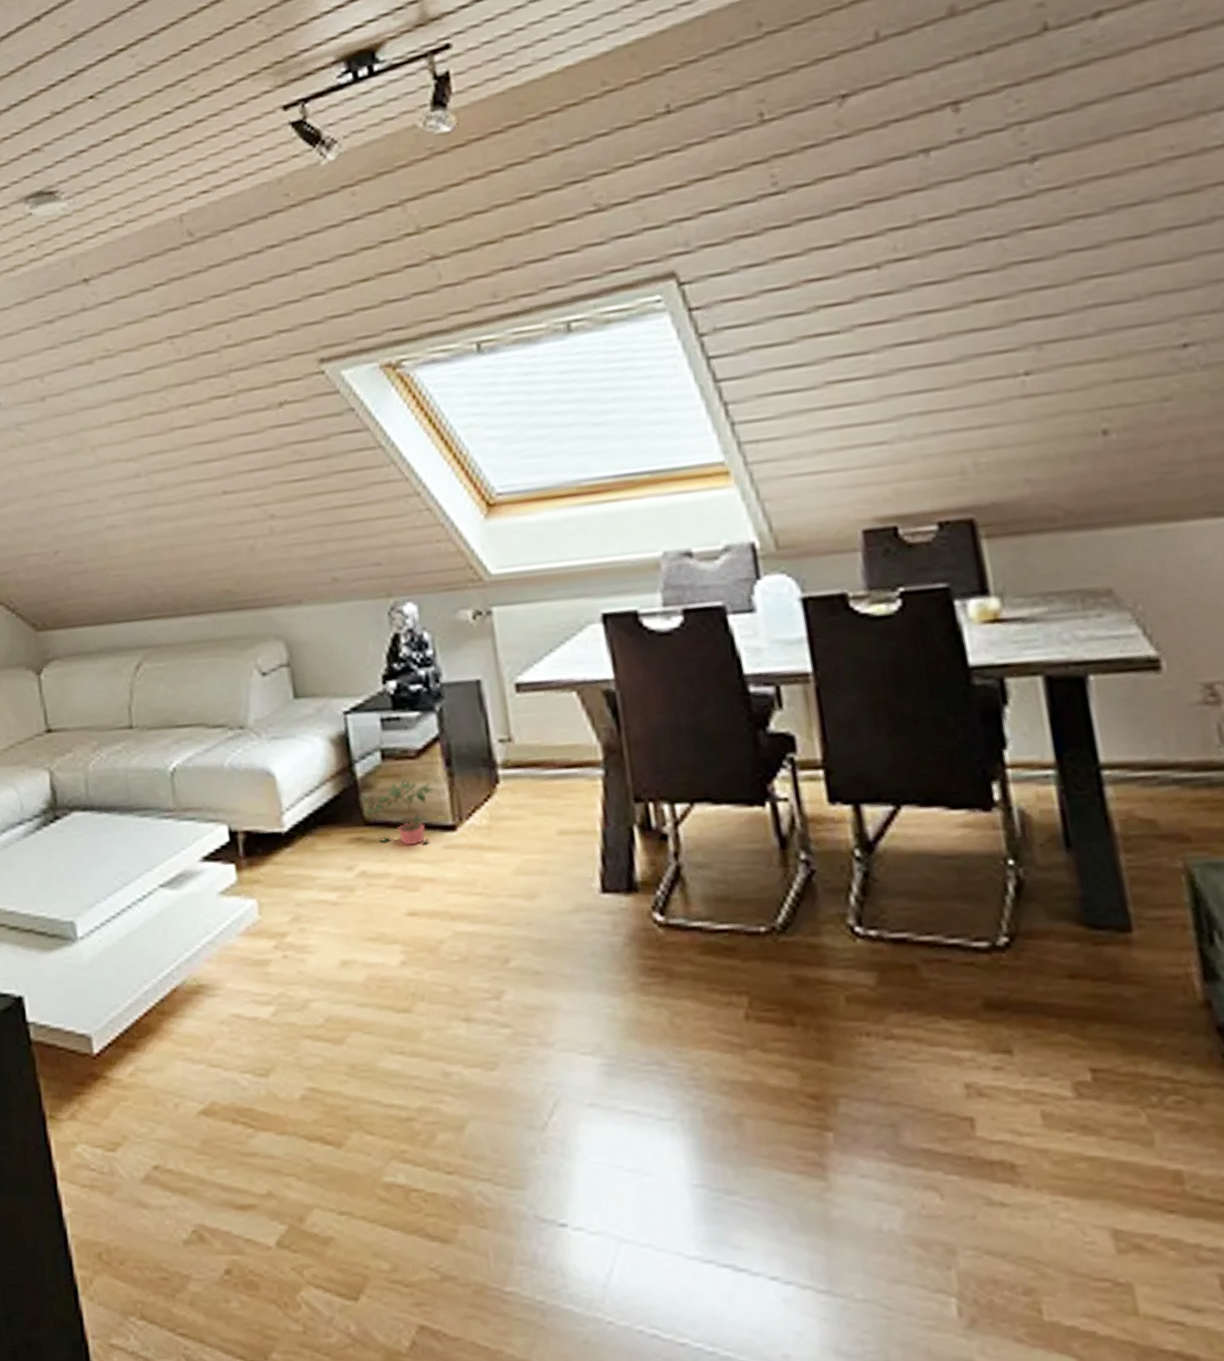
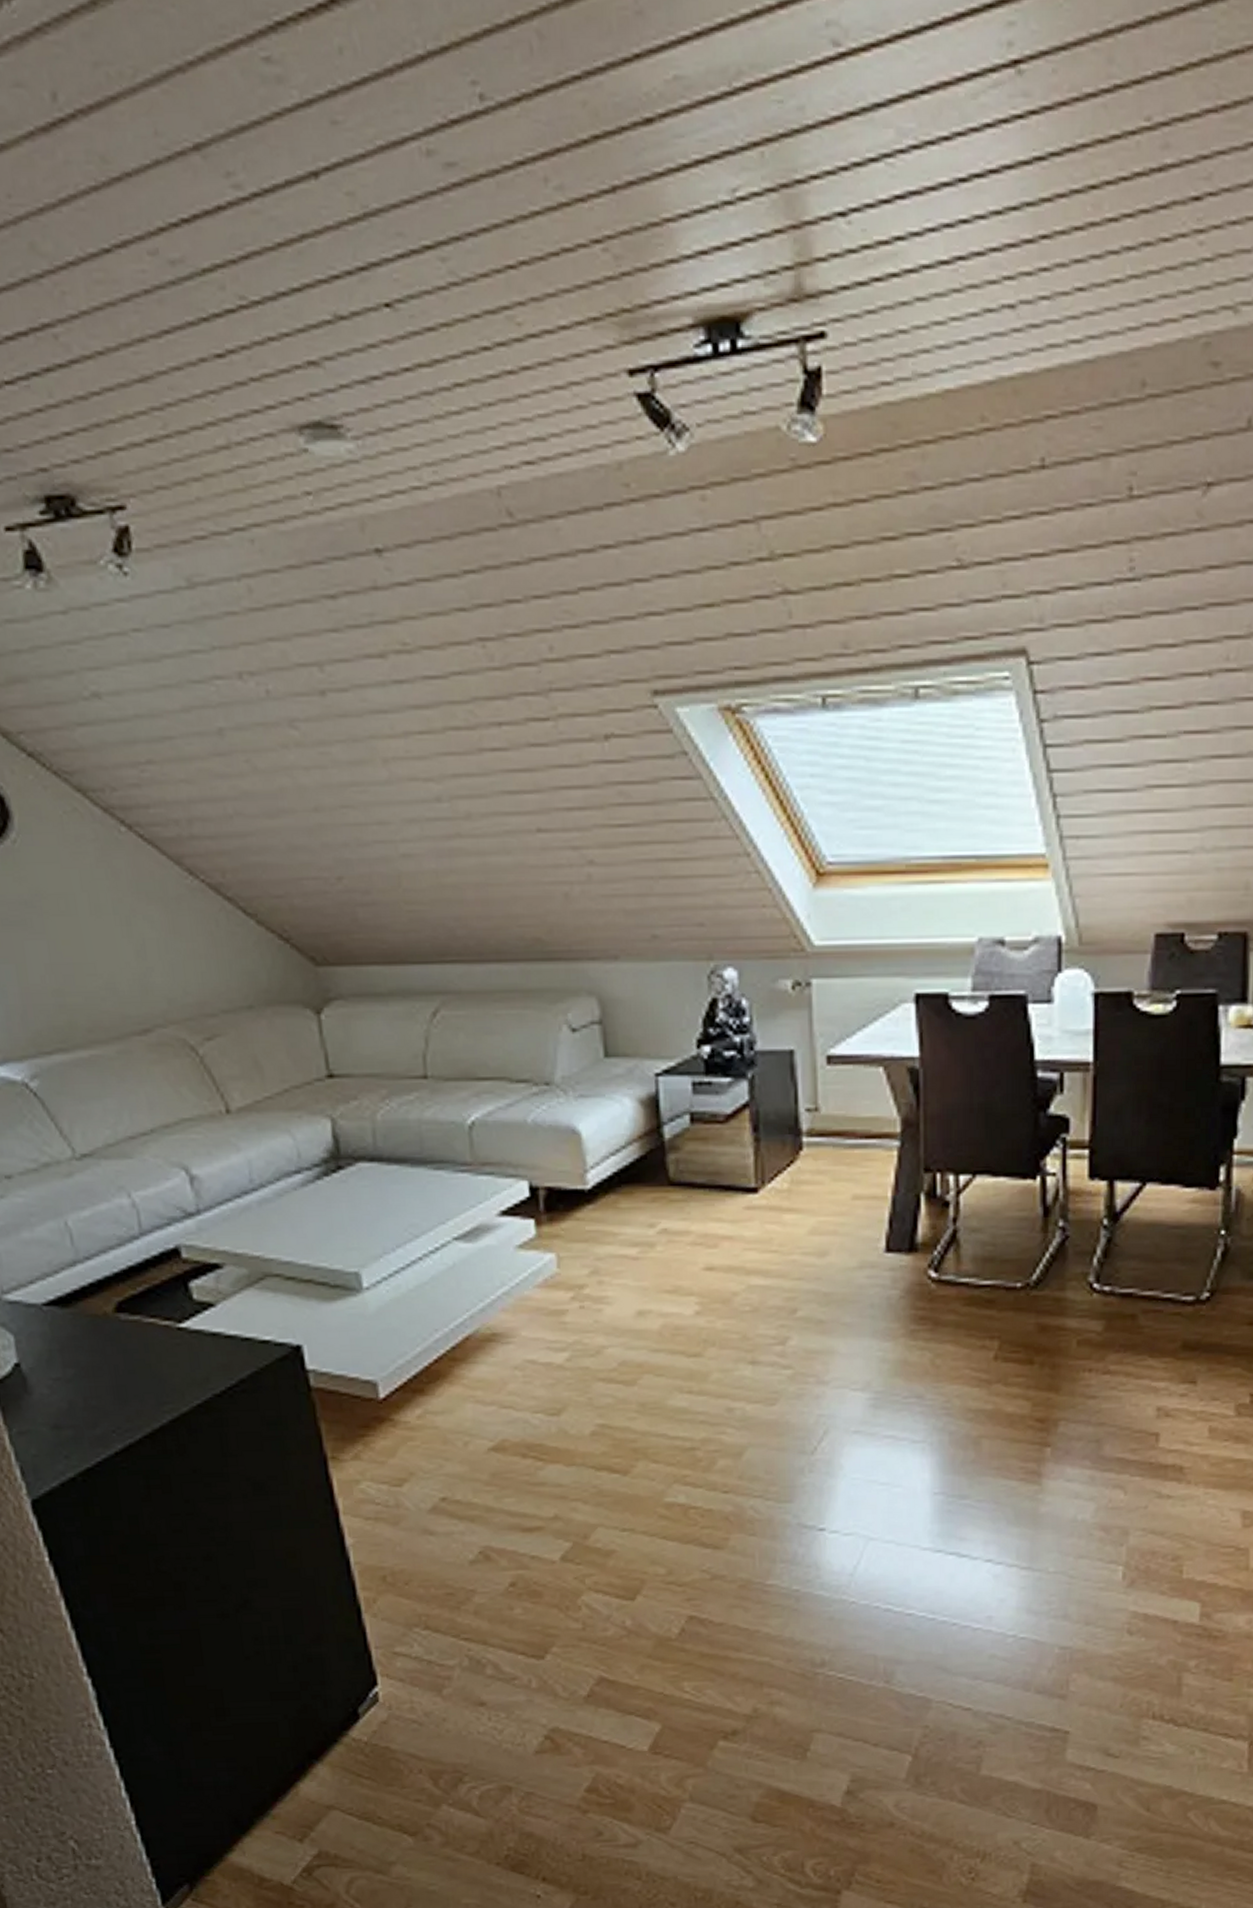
potted plant: present [361,778,435,846] -> none [668,1142,740,1206]

